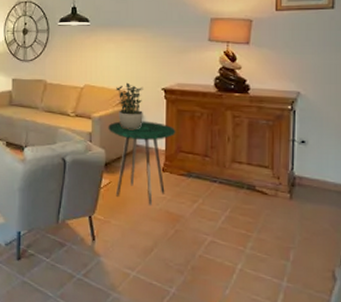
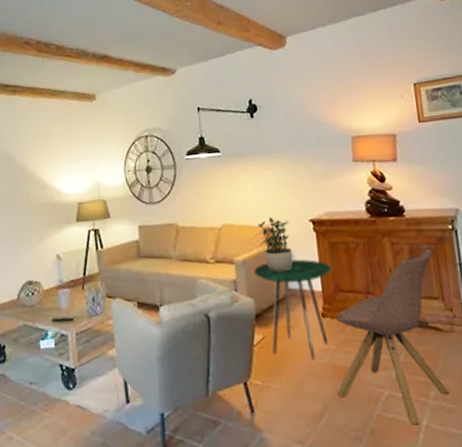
chair: none [167,124,270,268] -> present [336,249,449,425]

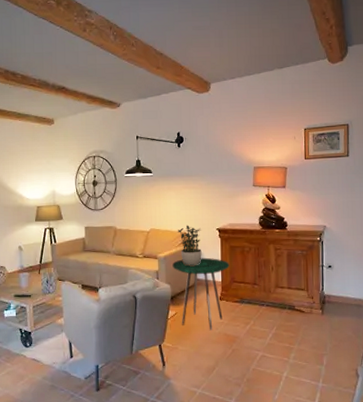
chair: present [336,249,449,425] -> none [226,254,304,376]

